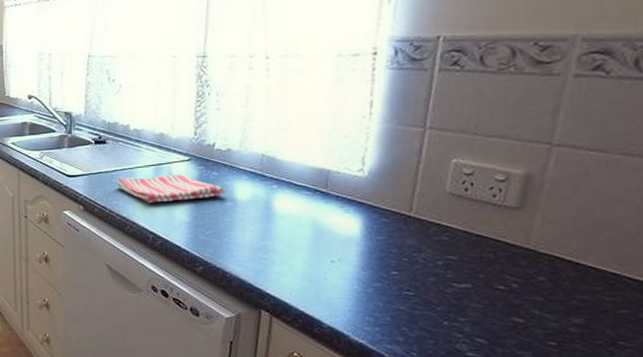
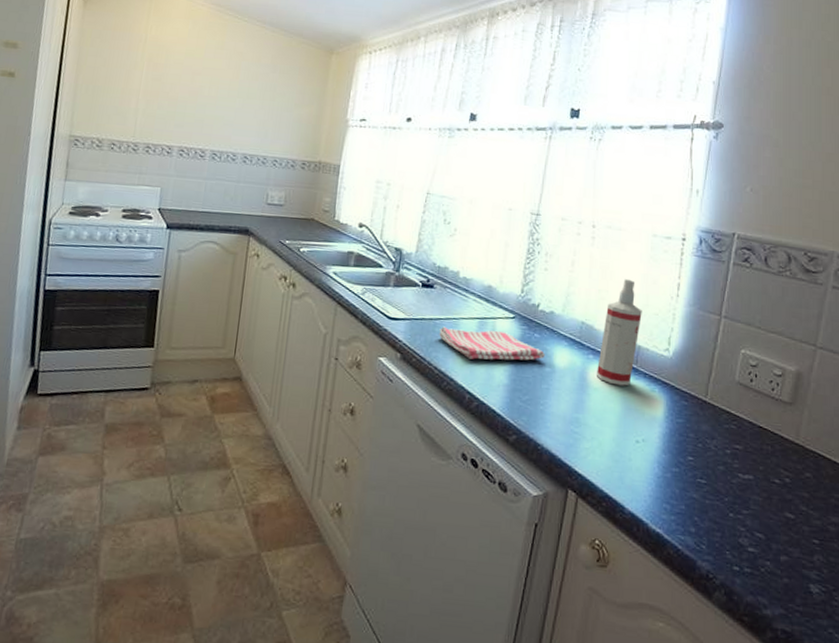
spray bottle: none [281,105,330,211] -> present [596,279,642,386]

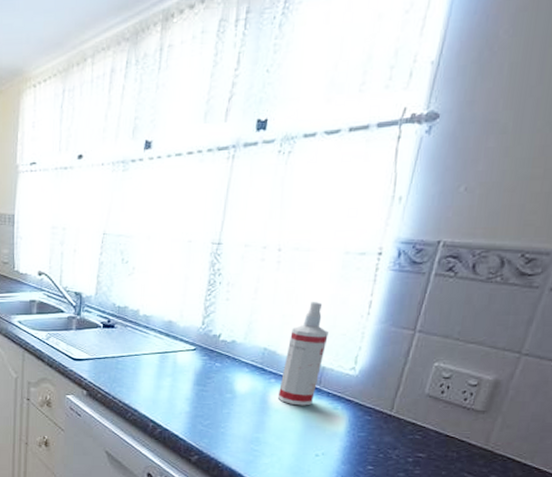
dish towel: present [439,326,545,361] -> none [122,363,226,391]

